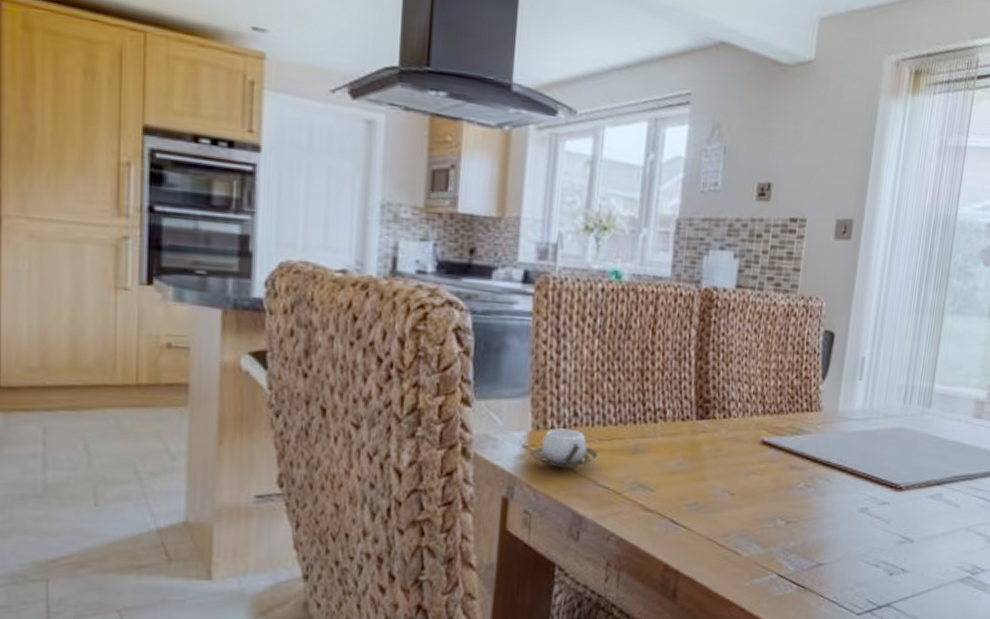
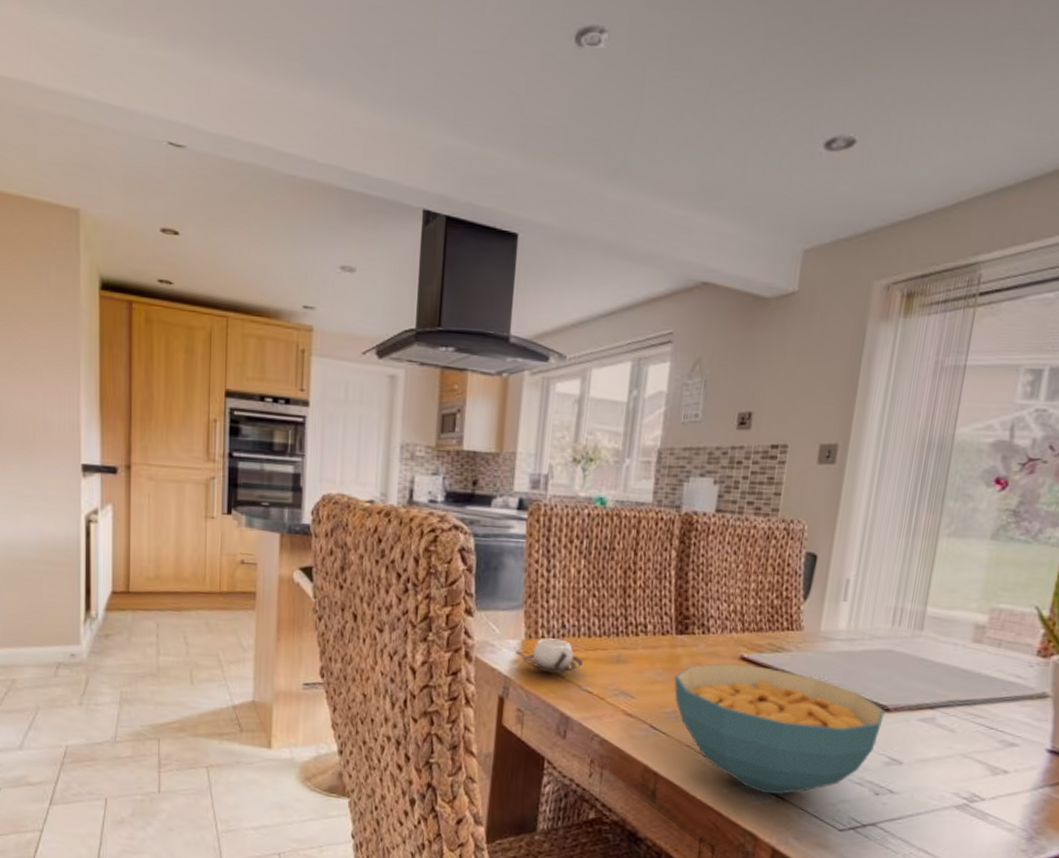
cereal bowl: none [694,449,898,584] -> present [673,663,885,795]

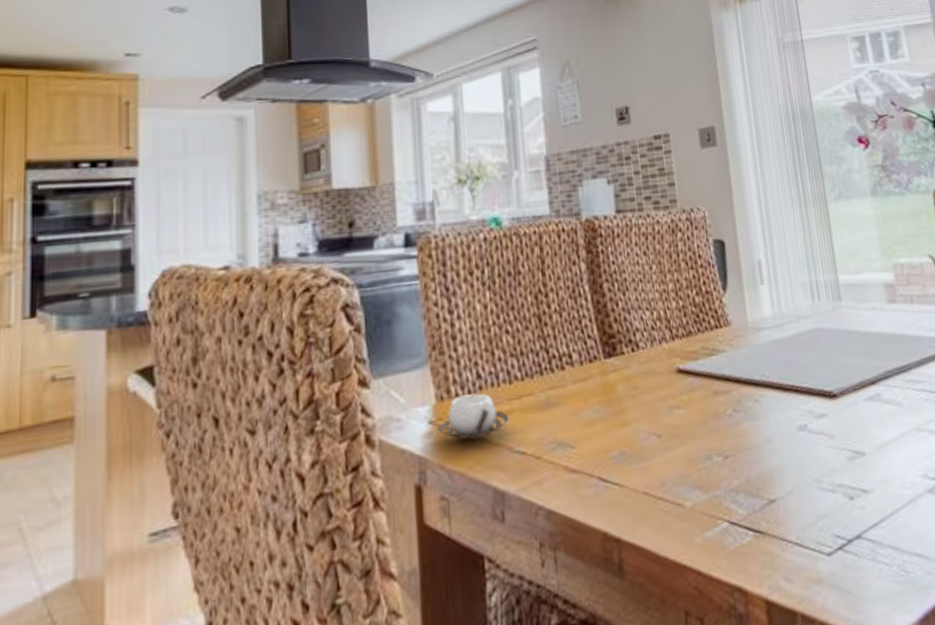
cereal bowl: present [673,663,885,795] -> none [612,375,834,531]

